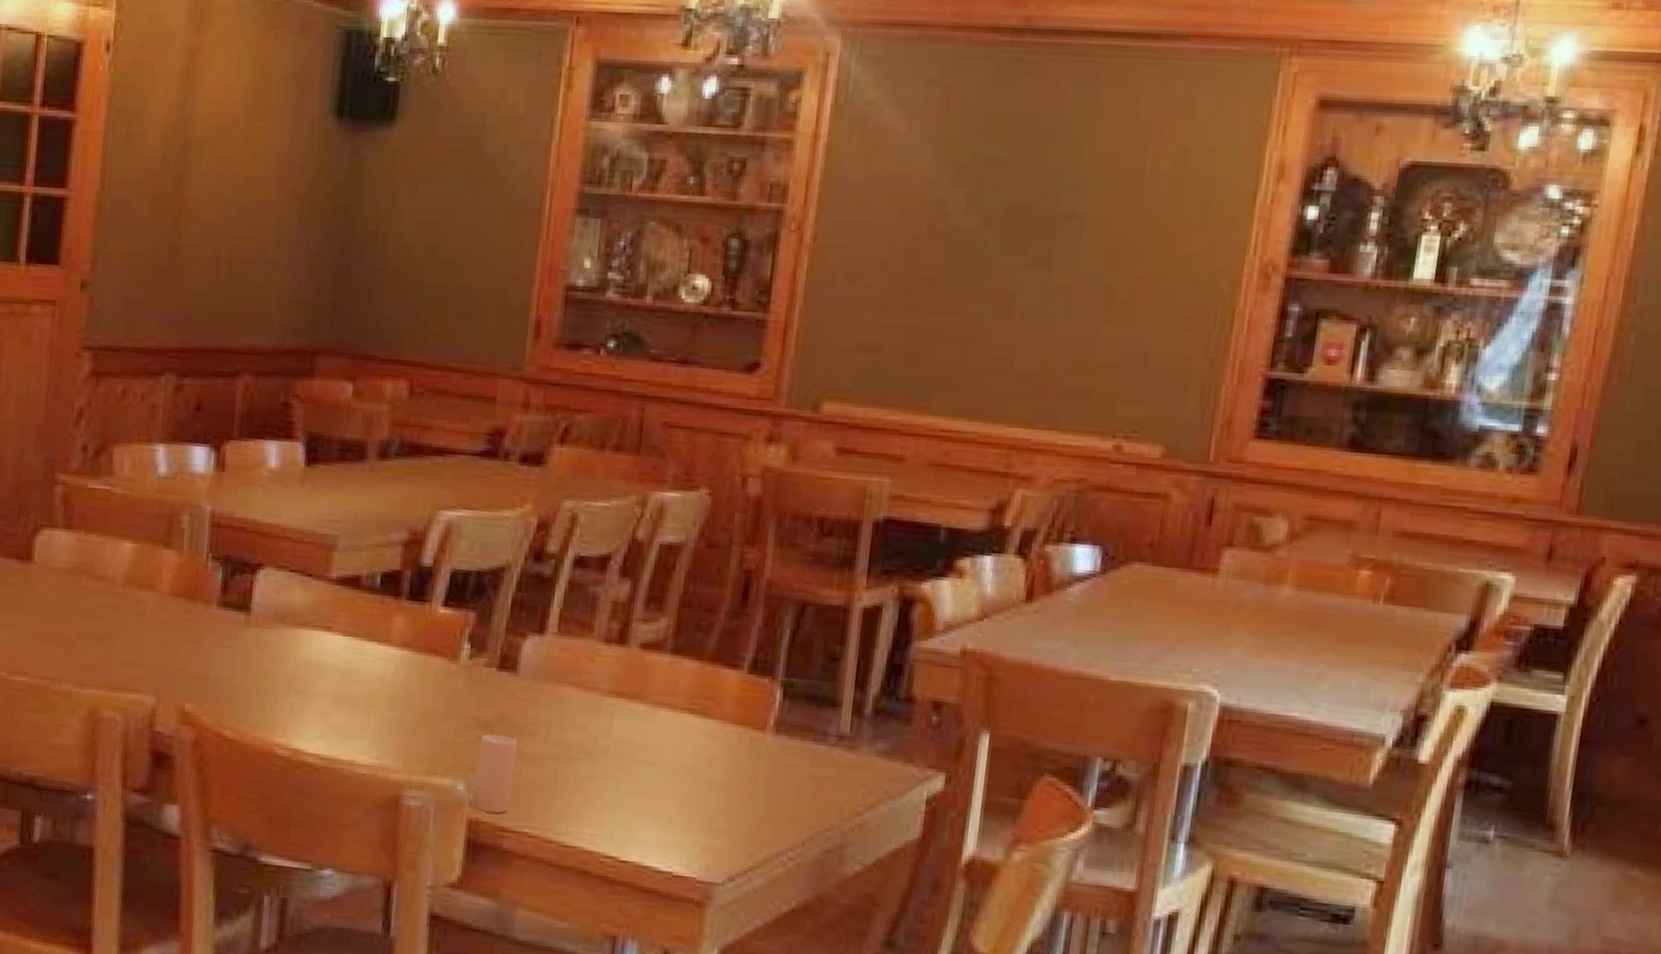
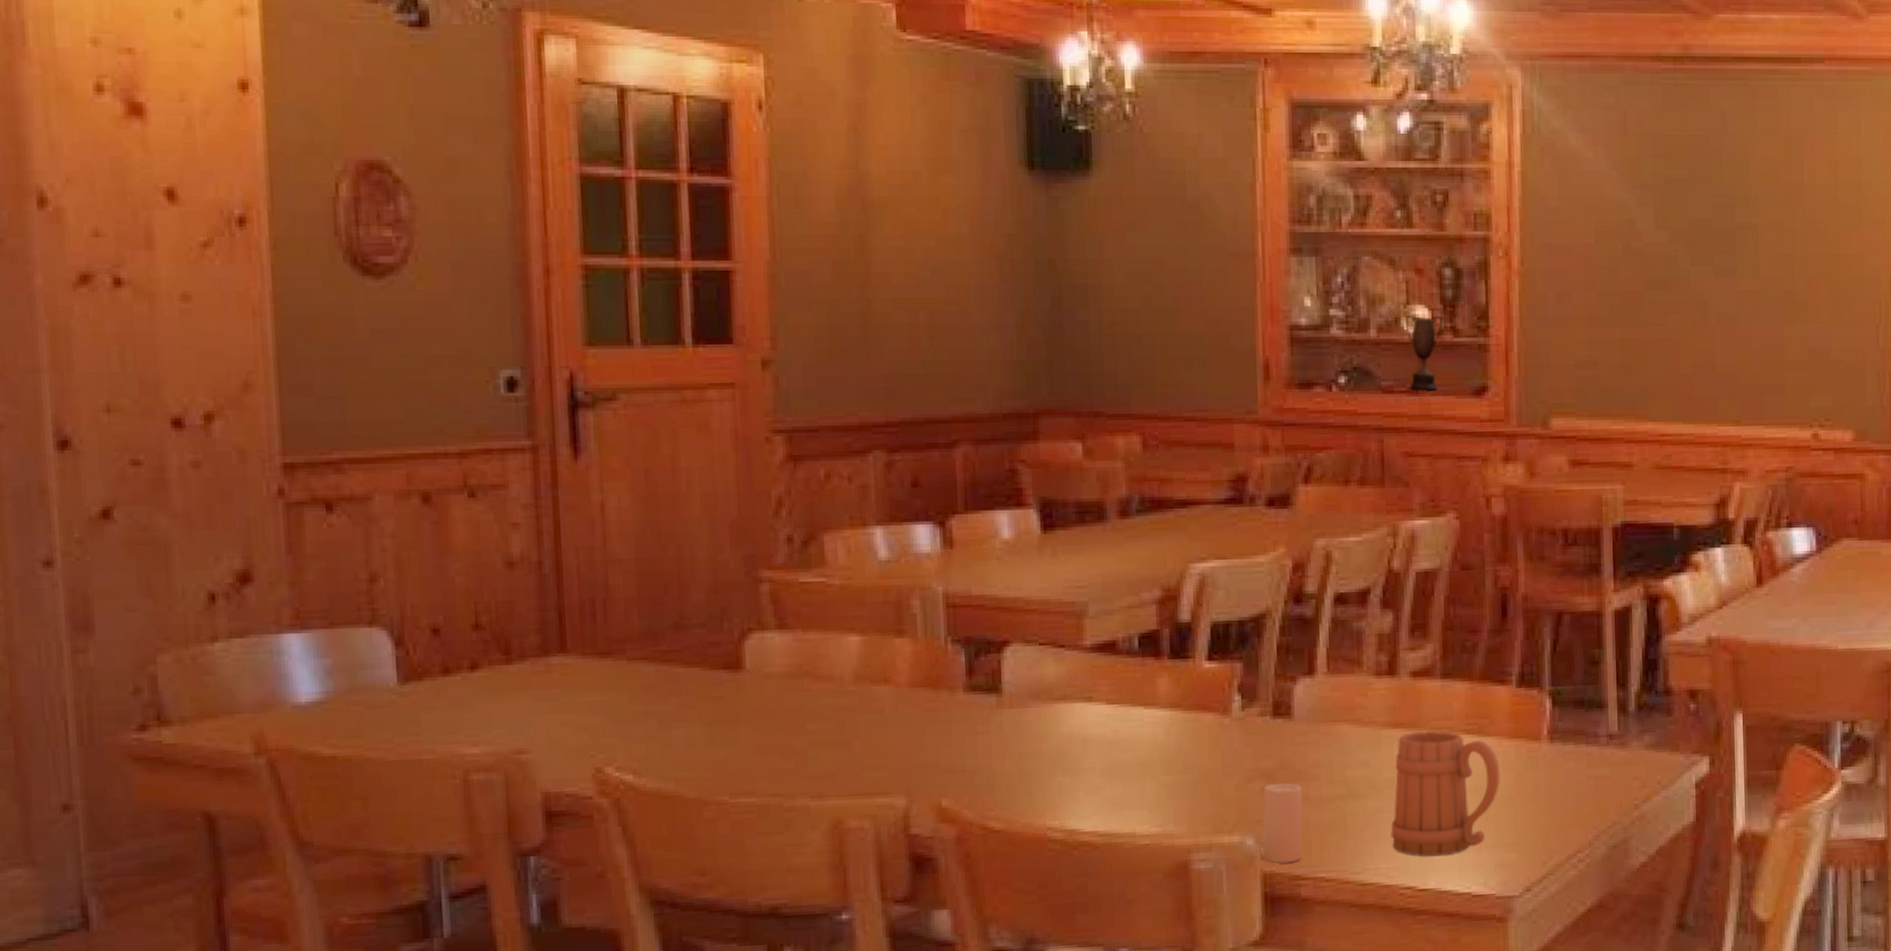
beer mug: none [598,703,720,831] -> present [1390,730,1501,856]
trophy: none [678,284,722,364] -> present [1405,315,1442,391]

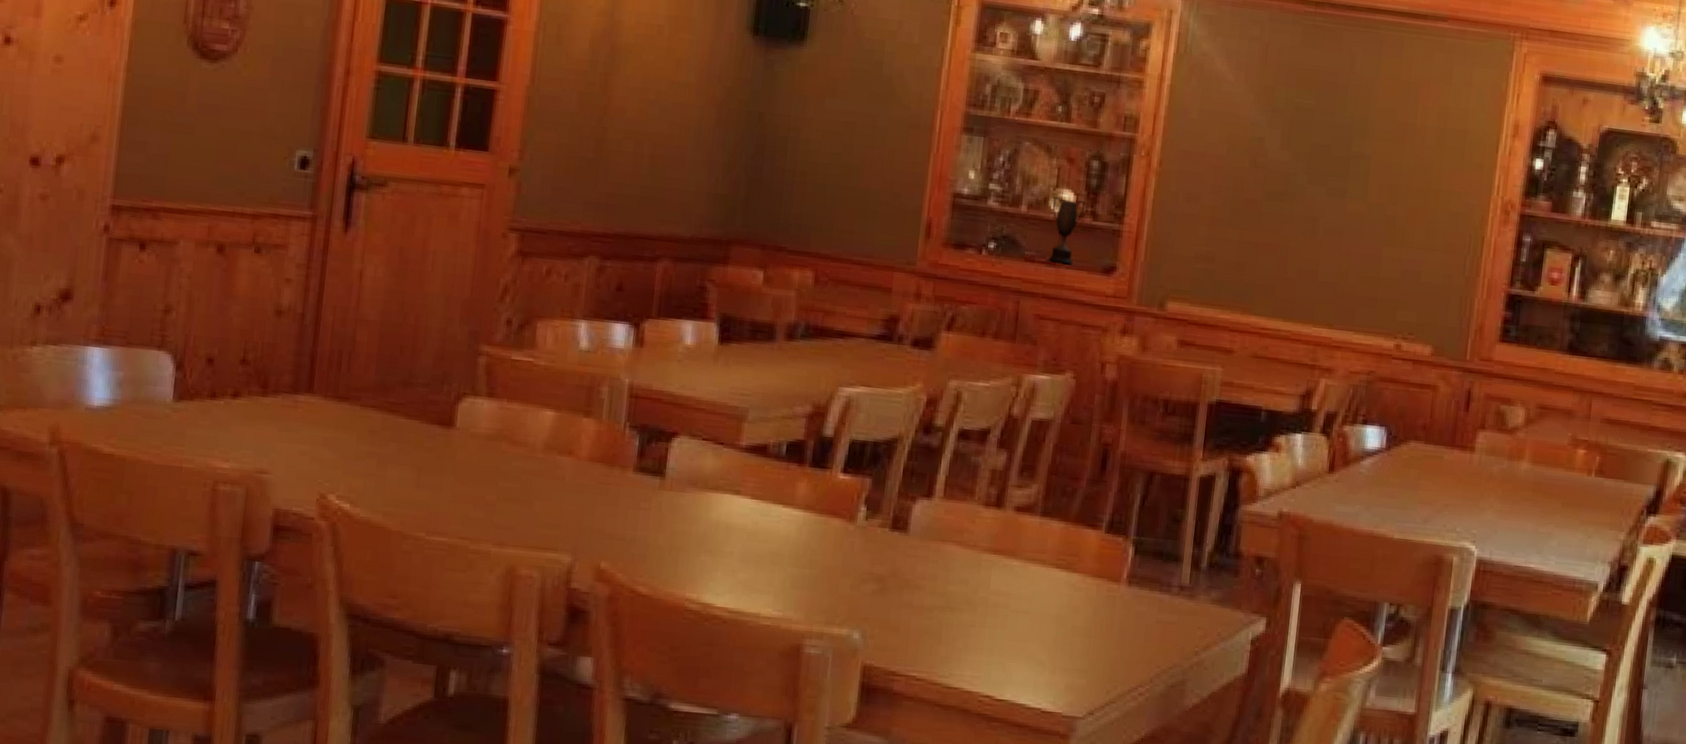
candle: present [1262,783,1303,864] -> none [864,587,907,660]
beer mug: present [1390,730,1501,856] -> none [978,559,1082,672]

